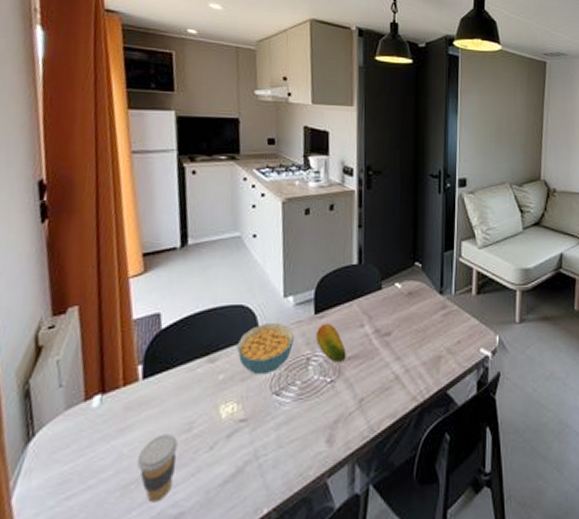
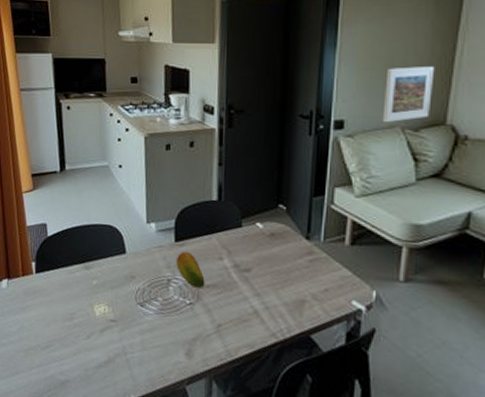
coffee cup: present [137,434,178,503] -> none [34,318,63,368]
cereal bowl: present [236,323,294,375] -> none [107,243,156,287]
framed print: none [495,130,530,180] -> present [382,65,435,123]

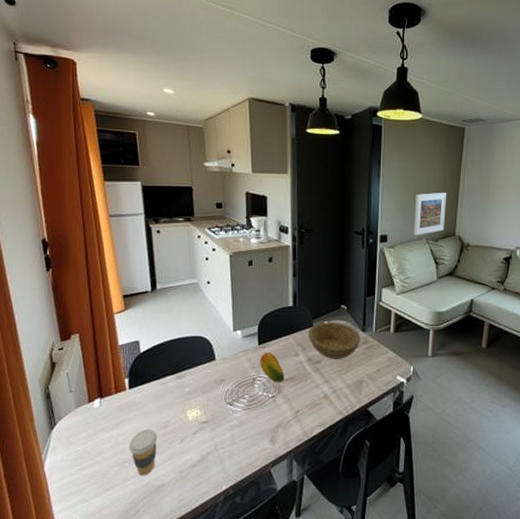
coffee cup: none [34,318,63,368] -> present [128,429,158,476]
bowl: none [235,222,304,270] -> present [308,321,361,359]

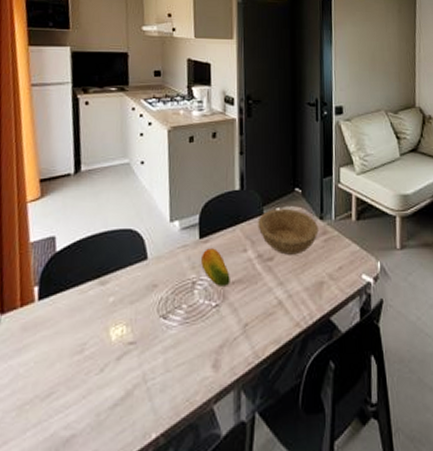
coffee cup: present [128,429,158,476] -> none [32,355,71,424]
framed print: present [413,192,447,236] -> none [370,59,404,108]

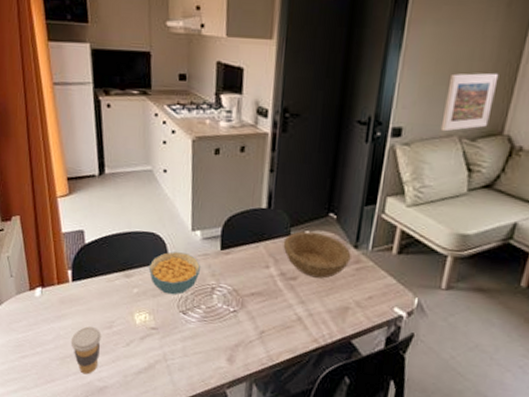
coffee cup: none [32,355,71,424] -> present [70,326,102,375]
cereal bowl: none [126,247,180,298] -> present [148,251,200,295]
fruit: present [201,248,230,286] -> none [221,260,250,296]
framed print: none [370,59,404,108] -> present [440,72,499,132]

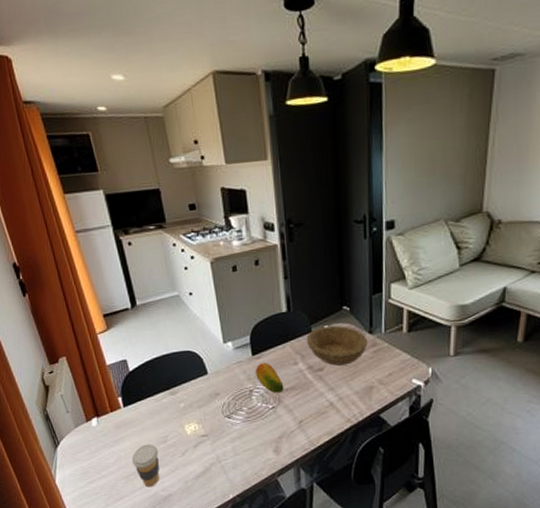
cereal bowl: present [148,251,200,295] -> none [190,364,237,403]
fruit: none [221,260,250,296] -> present [256,363,284,393]
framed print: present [440,72,499,132] -> none [427,158,471,218]

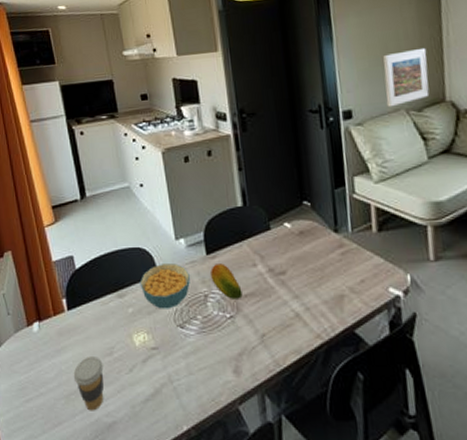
cereal bowl: none [190,364,237,403] -> present [139,263,190,309]
bowl: present [306,325,368,366] -> none [265,222,334,269]
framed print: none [427,158,471,218] -> present [383,47,430,108]

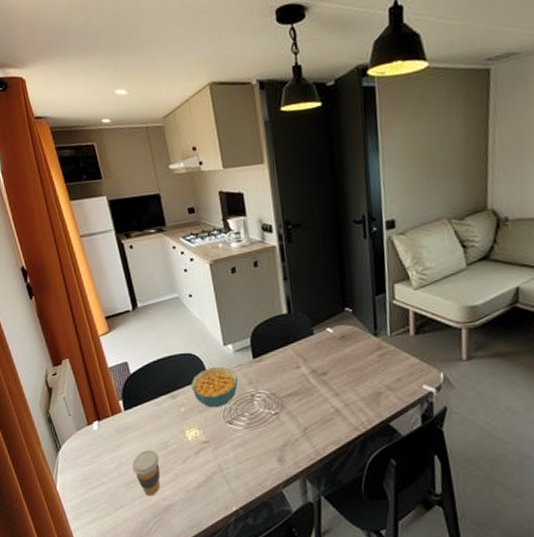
fruit: present [210,263,243,299] -> none [257,366,287,398]
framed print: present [383,47,430,108] -> none [428,156,472,217]

